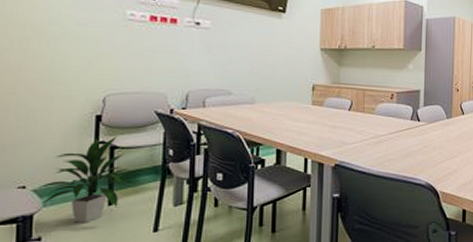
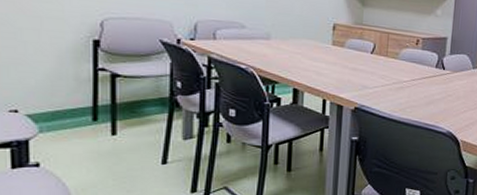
indoor plant: present [32,136,131,223] -> none [26,64,135,151]

